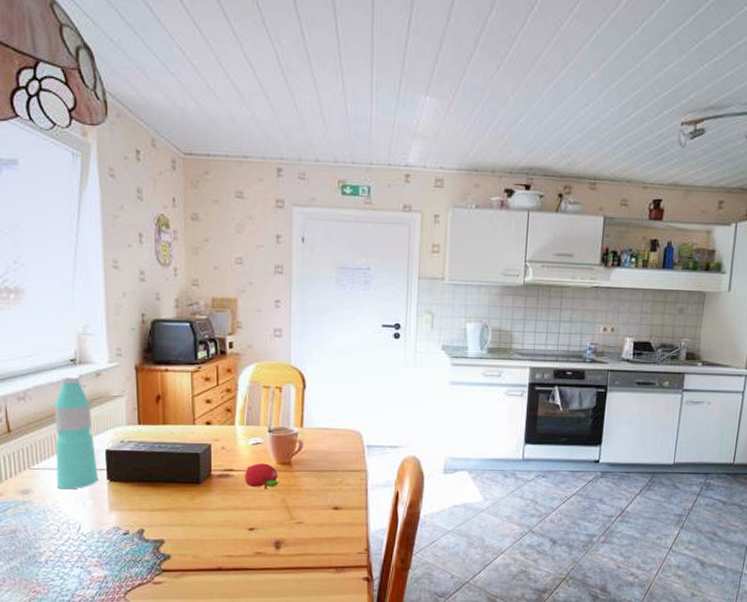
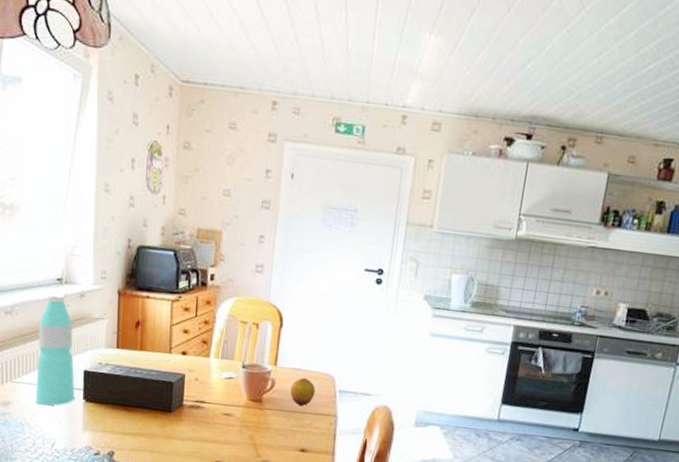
fruit: present [245,463,279,490] -> none [215,397,249,425]
fruit: none [319,436,344,464] -> present [290,377,316,406]

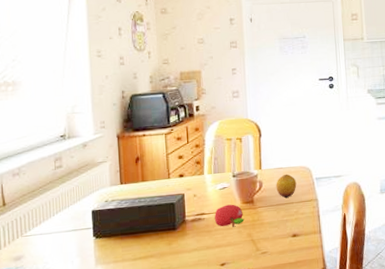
water bottle: present [36,293,75,406] -> none [45,147,86,252]
fruit: none [215,397,249,425] -> present [214,204,245,227]

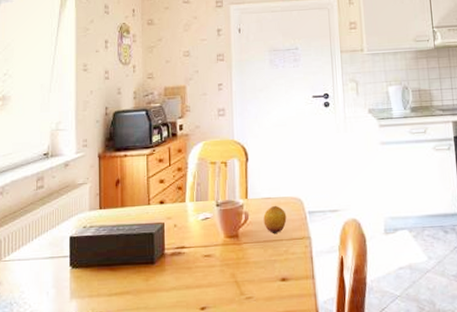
fruit: present [214,204,245,227] -> none [196,238,228,265]

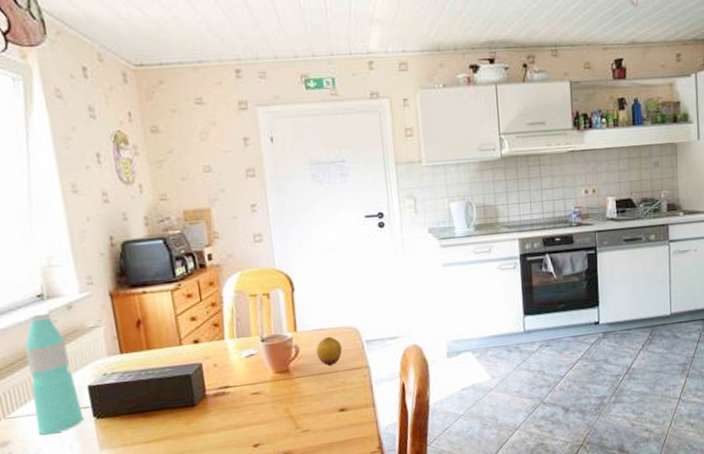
water bottle: none [25,167,62,280] -> present [24,310,84,435]

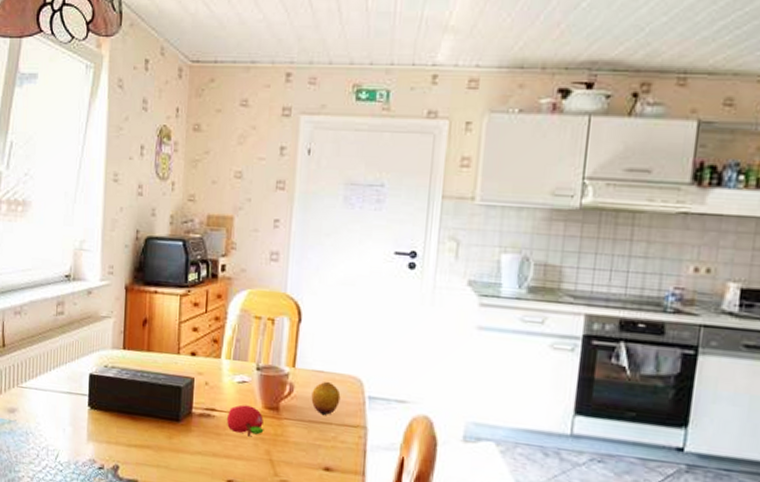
water bottle: present [24,310,84,435] -> none [41,291,80,413]
fruit: none [241,374,279,402] -> present [227,404,264,437]

